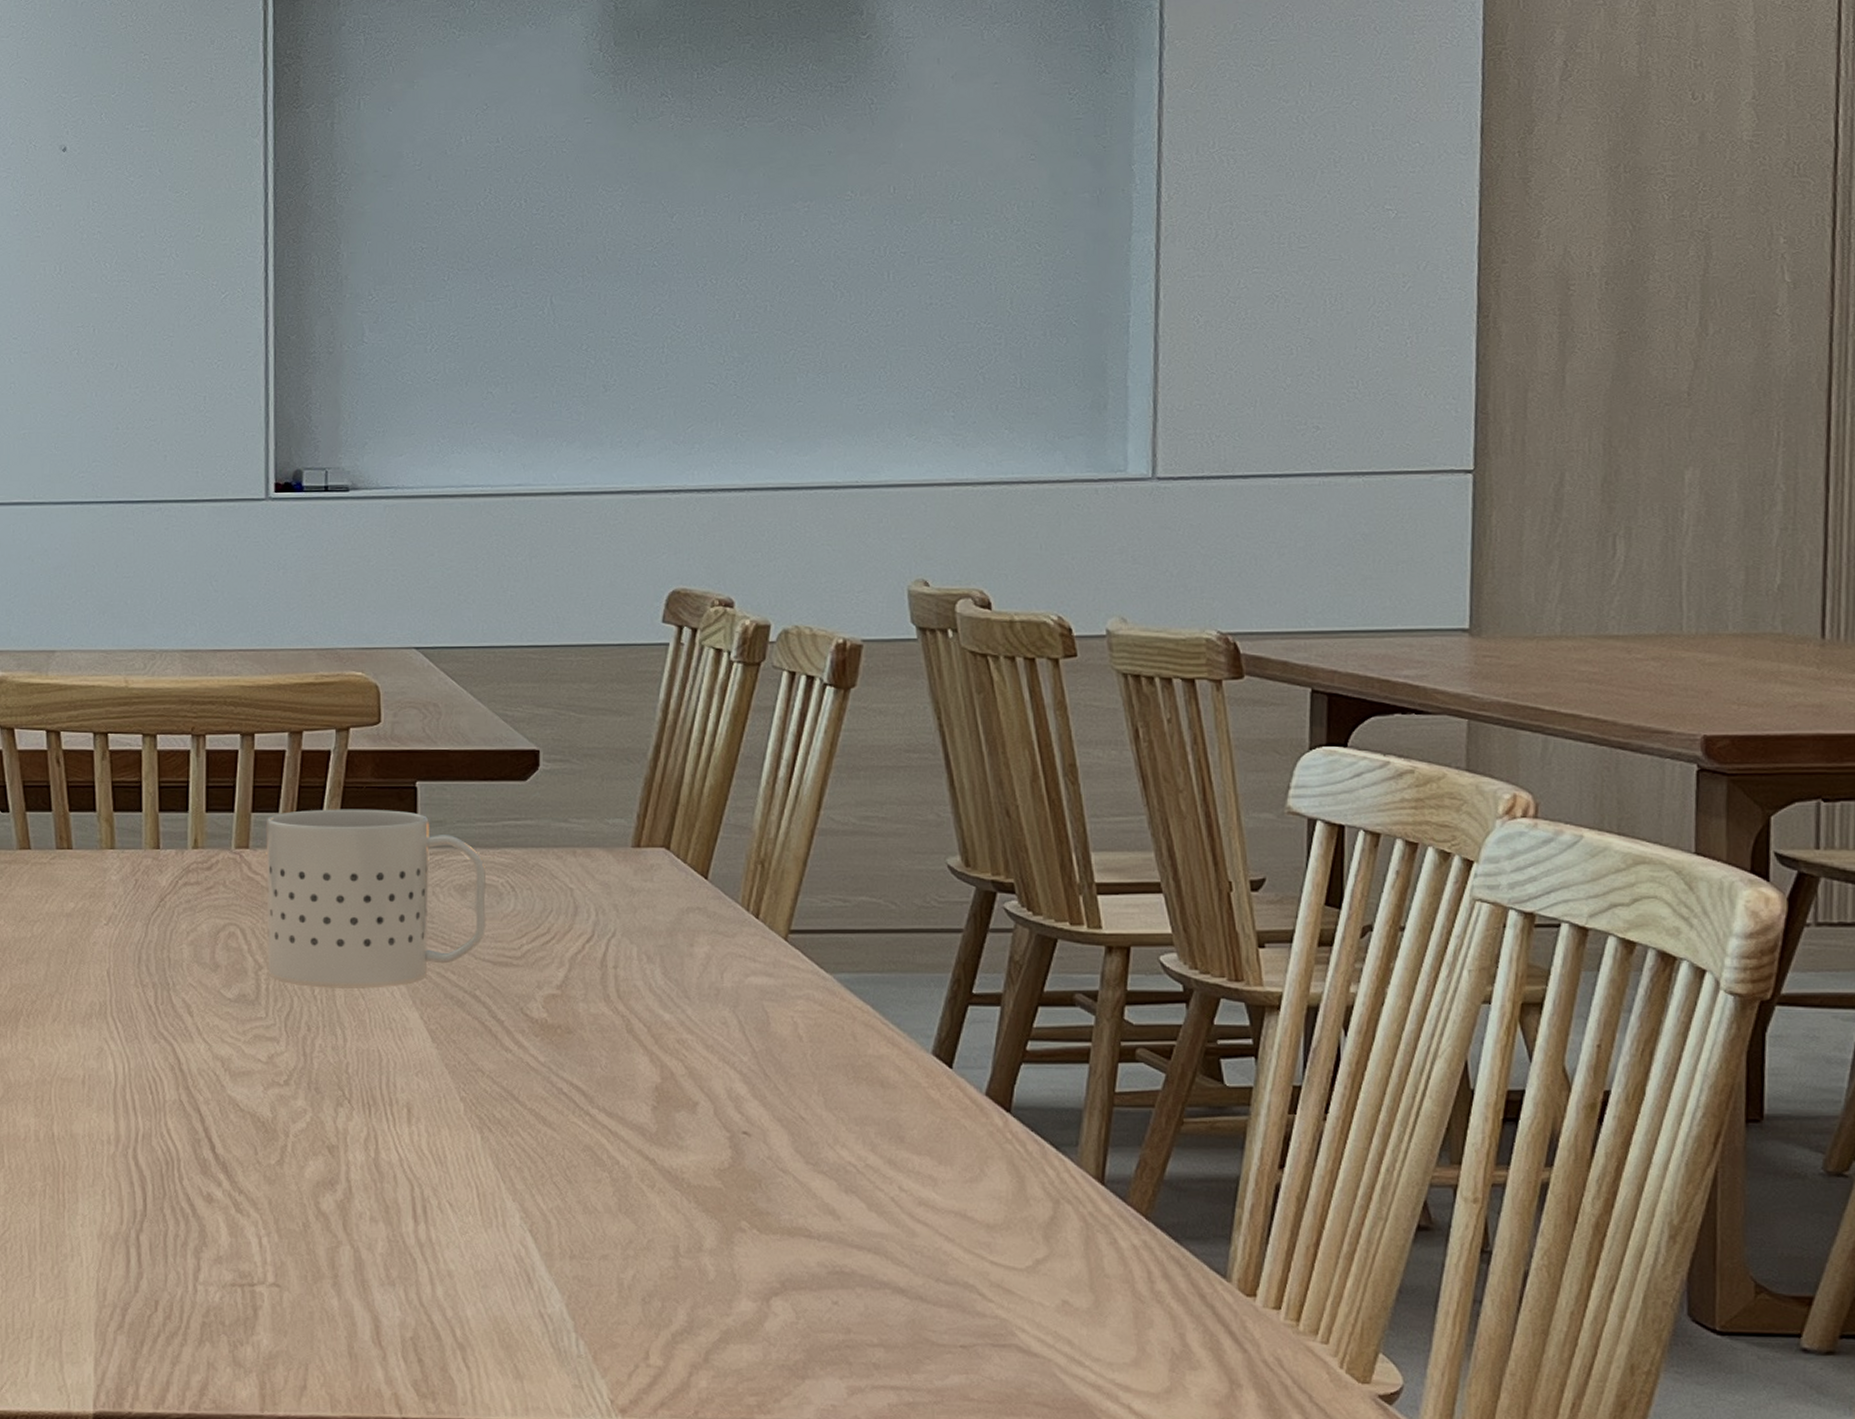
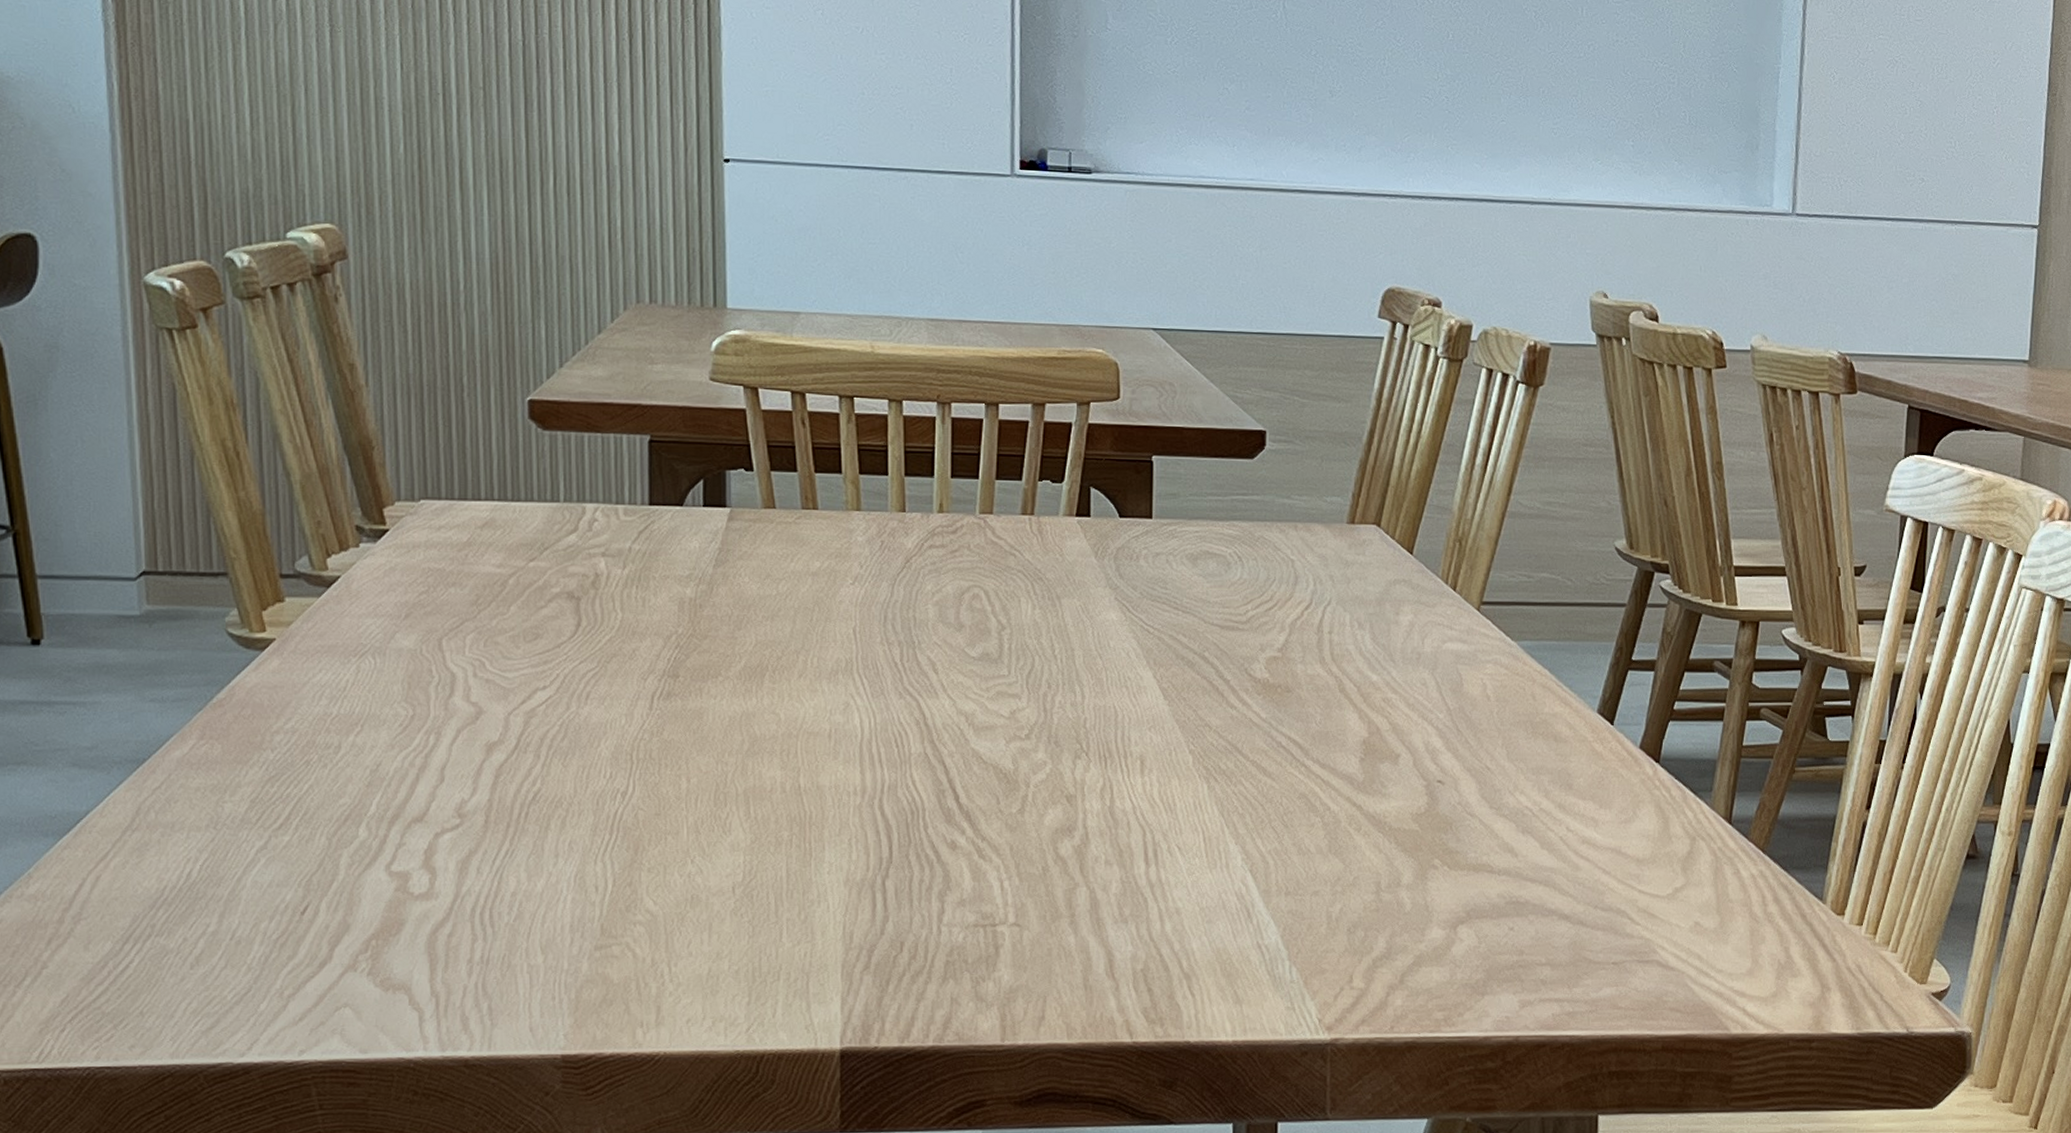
mug: present [266,809,486,989] -> none [1009,479,1215,649]

